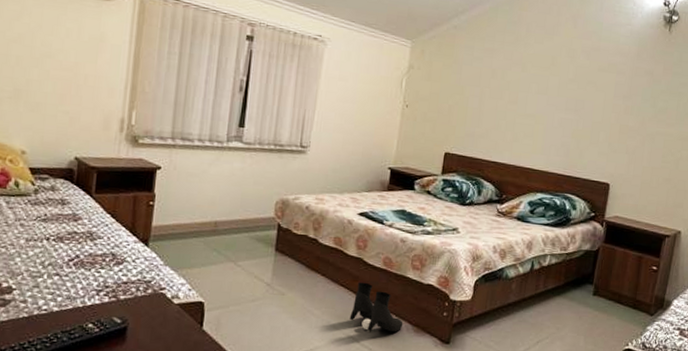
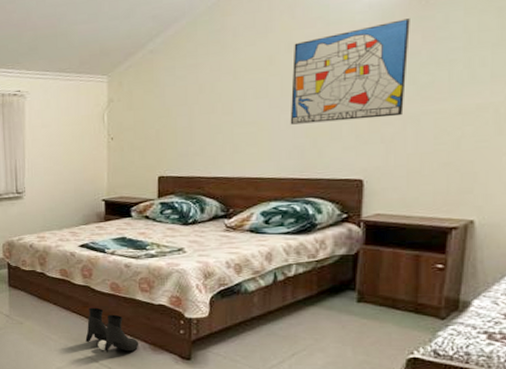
wall art: none [561,50,657,133] -> present [290,18,410,125]

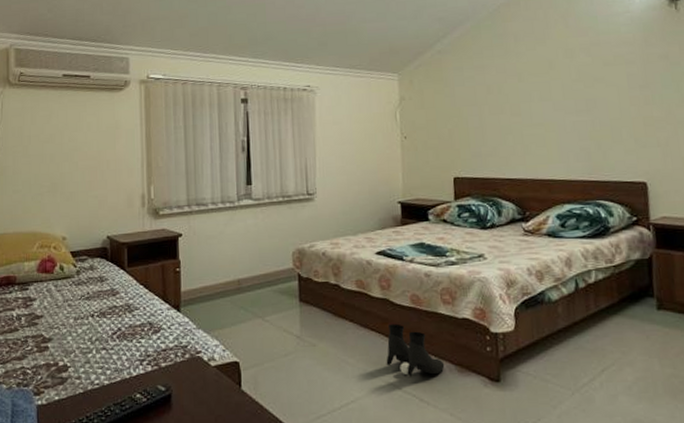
wall art: present [290,18,410,125] -> none [570,32,673,127]

